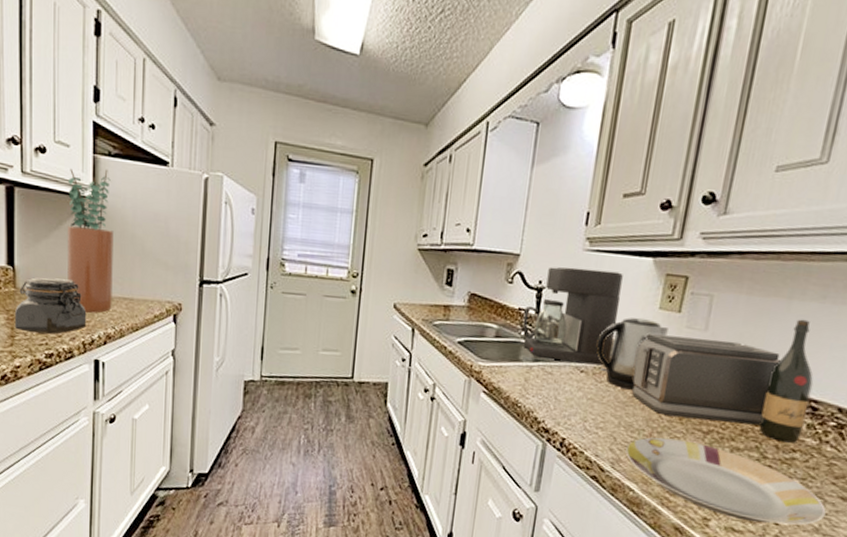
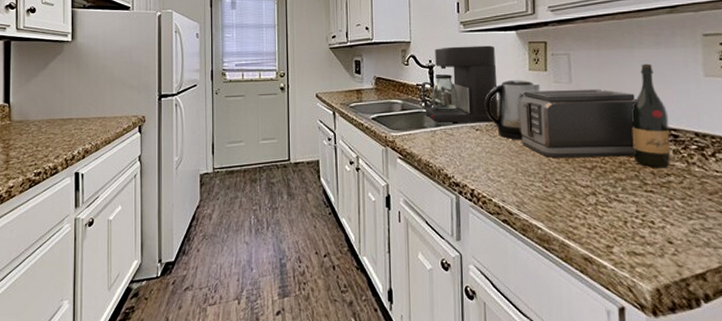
jar: present [14,277,87,335] -> none [9,108,68,157]
vase: present [67,168,114,314] -> none [52,18,89,134]
plate: present [625,437,826,526] -> none [527,178,711,244]

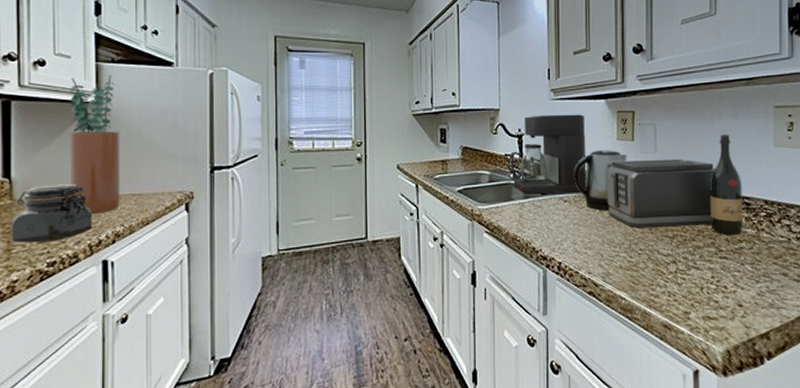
jar: none [9,108,68,157] -> present [11,184,93,244]
vase: none [52,18,89,134] -> present [69,74,120,215]

